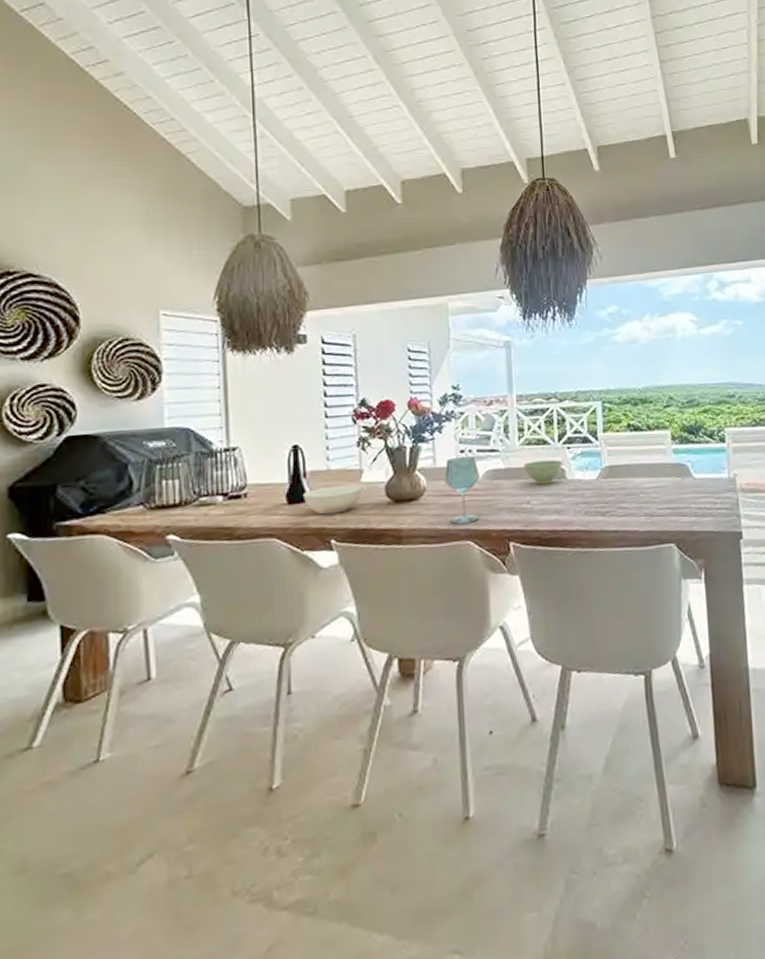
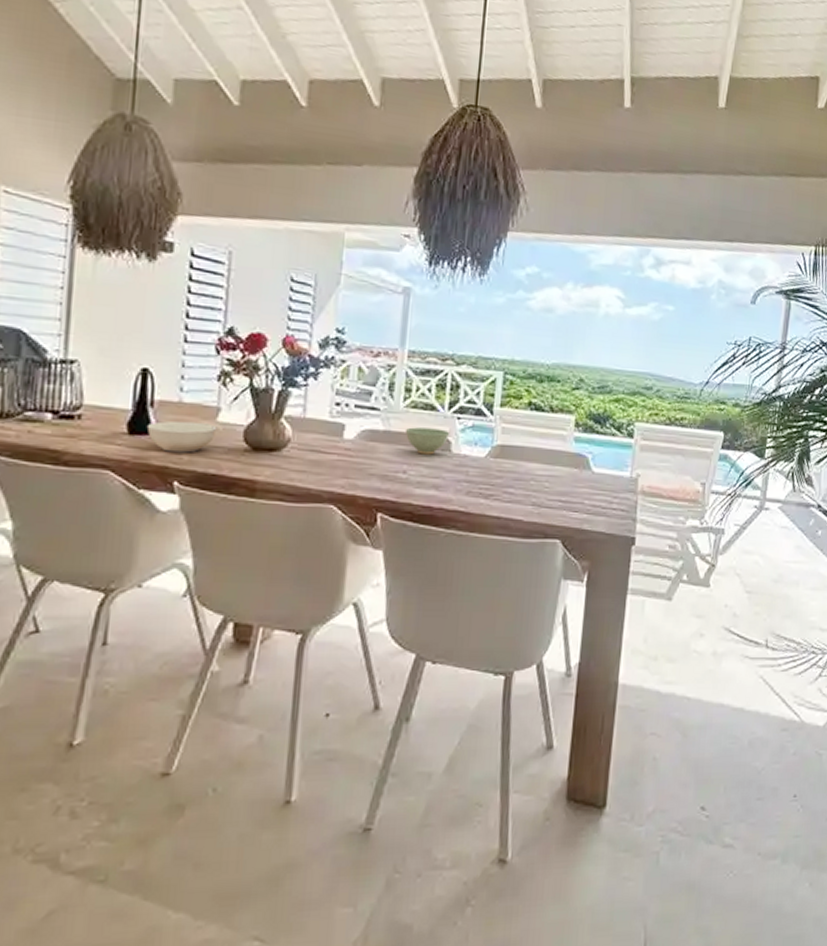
wine glass: present [443,456,480,524] -> none [312,409,354,485]

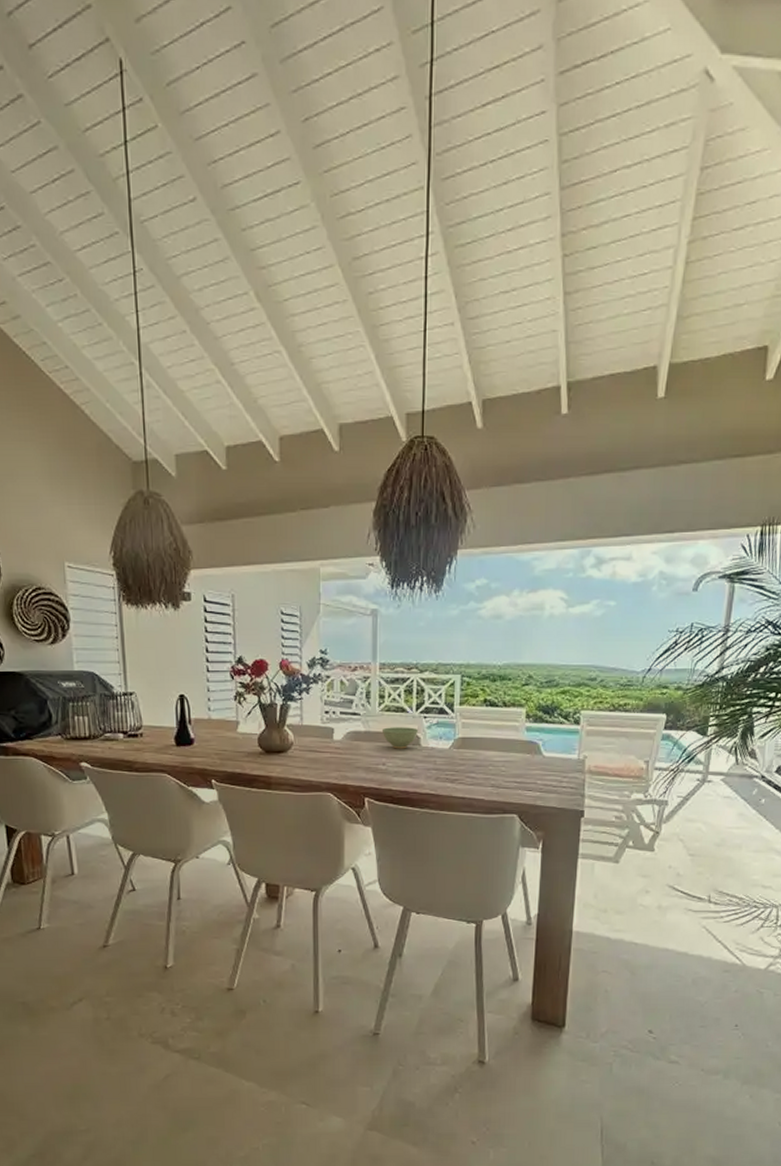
bowl: present [146,421,217,453] -> none [188,733,238,758]

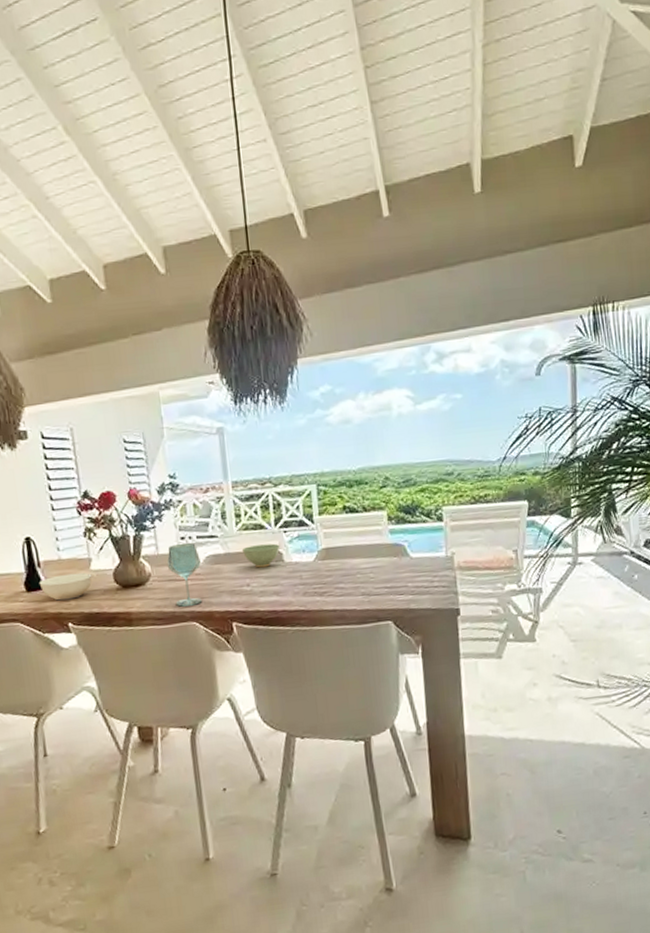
bowl: none [188,733,238,758] -> present [38,572,92,601]
wine glass: none [309,717,341,777] -> present [167,543,203,607]

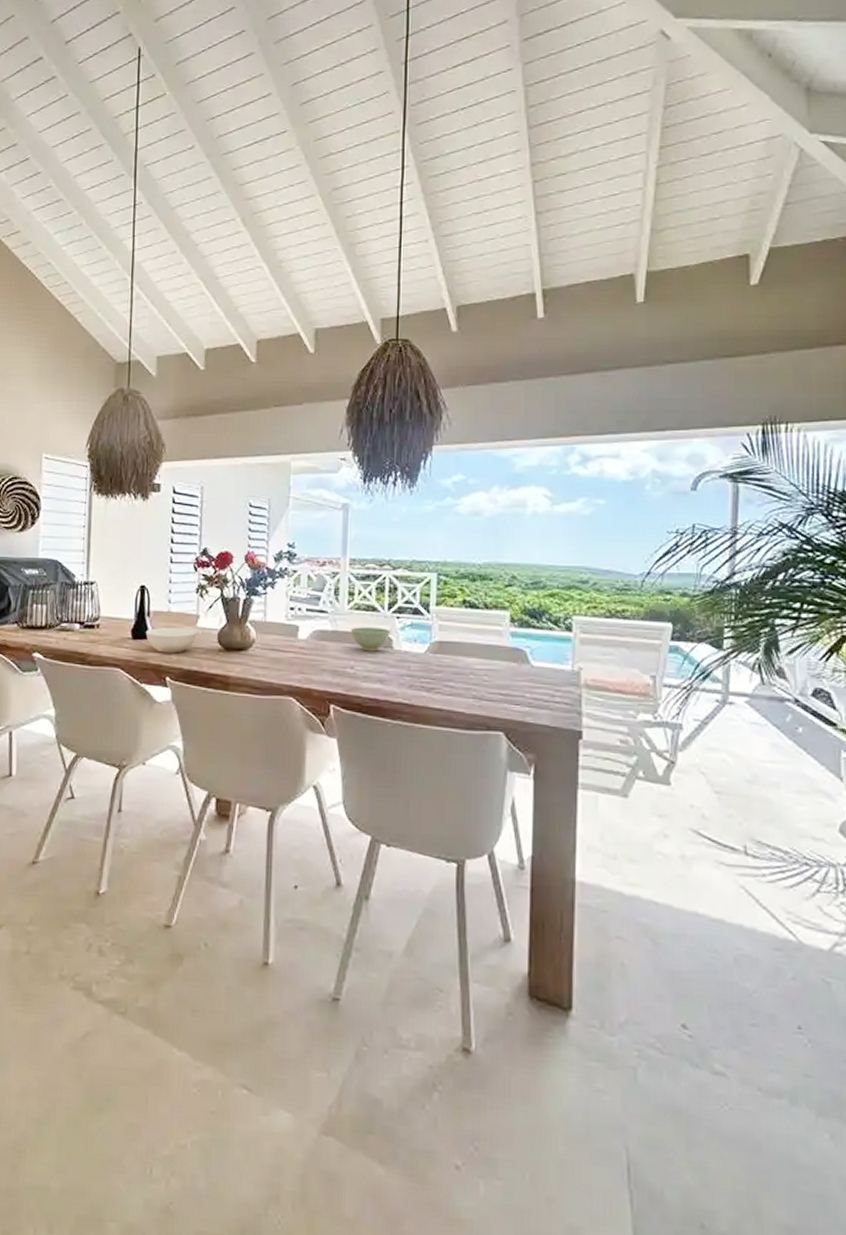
wine glass: present [167,543,203,607] -> none [272,613,307,680]

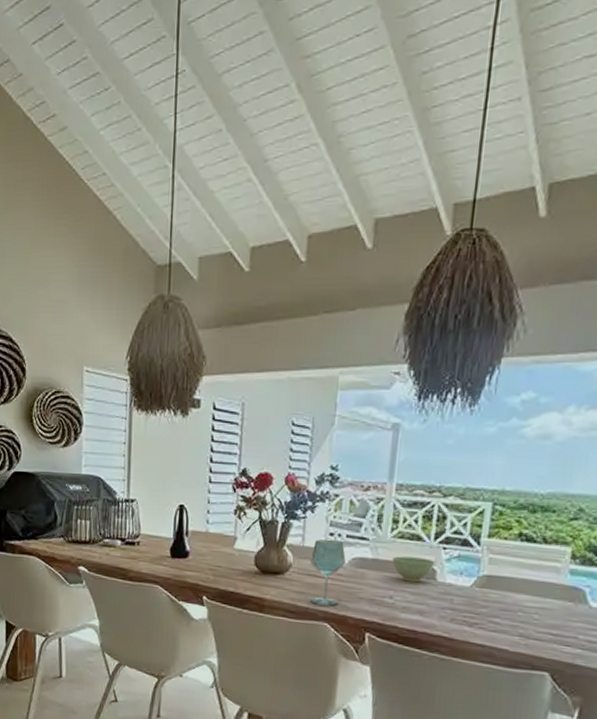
bowl: present [145,627,197,653] -> none [183,547,234,574]
wine glass: none [272,613,307,680] -> present [309,539,346,606]

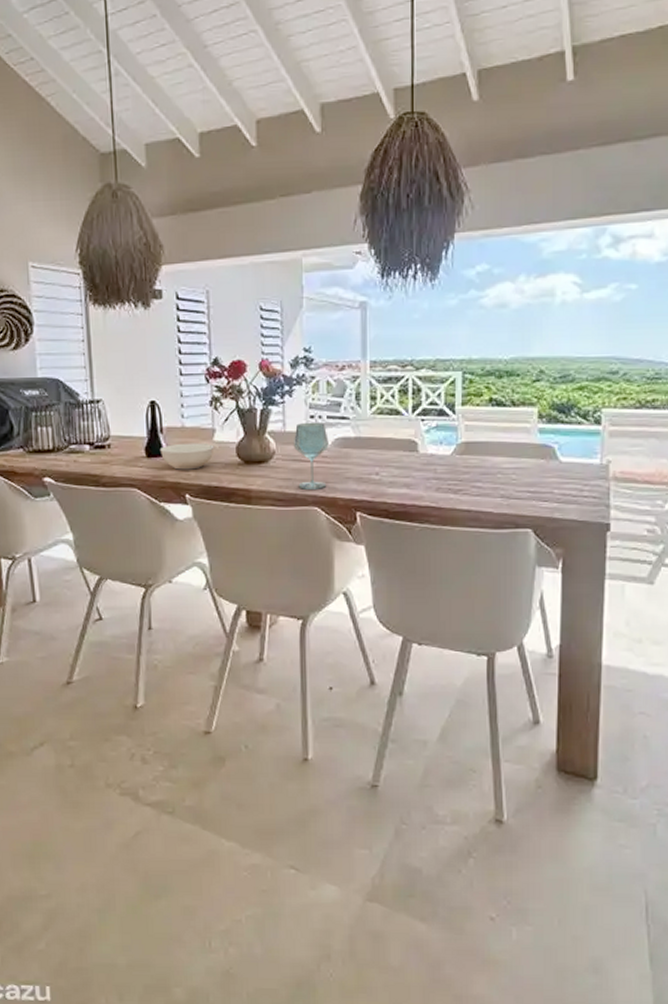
bowl: none [183,547,234,574] -> present [159,443,214,470]
bowl: present [392,556,436,583] -> none [374,431,416,457]

